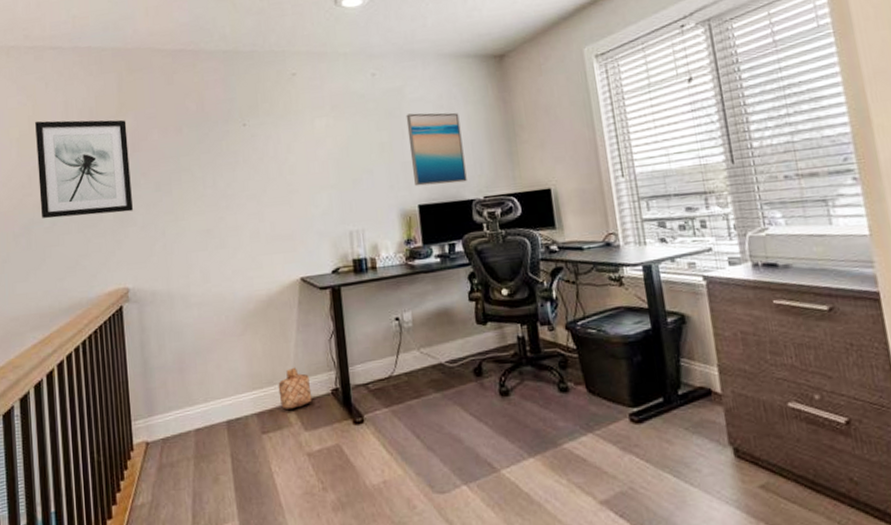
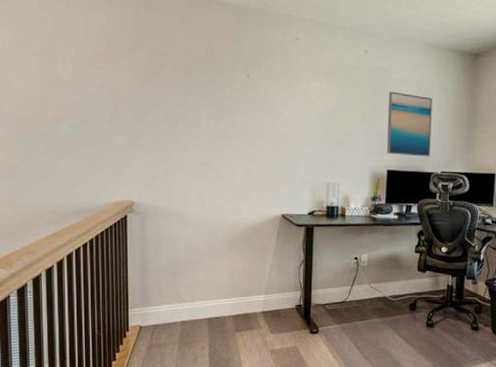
wall art: present [35,119,133,219] -> none [55,39,142,136]
basket: present [278,367,312,409] -> none [253,284,280,316]

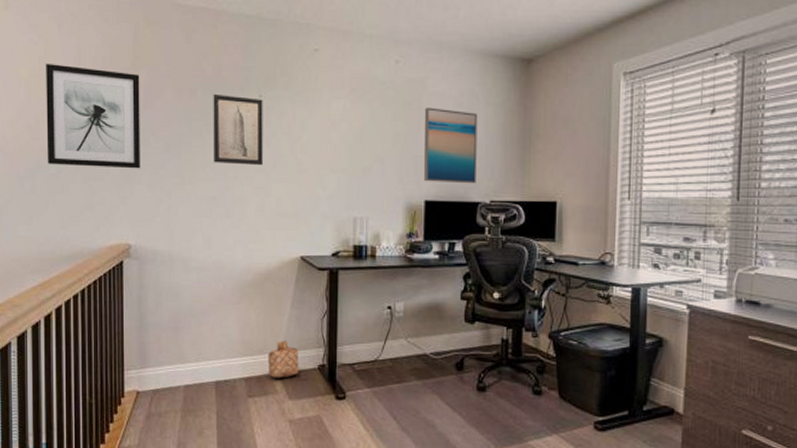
wall art: none [55,39,142,136] -> present [46,63,140,169]
wall art: none [206,72,251,137] -> present [213,93,263,166]
basket: none [253,284,280,316] -> present [268,340,299,378]

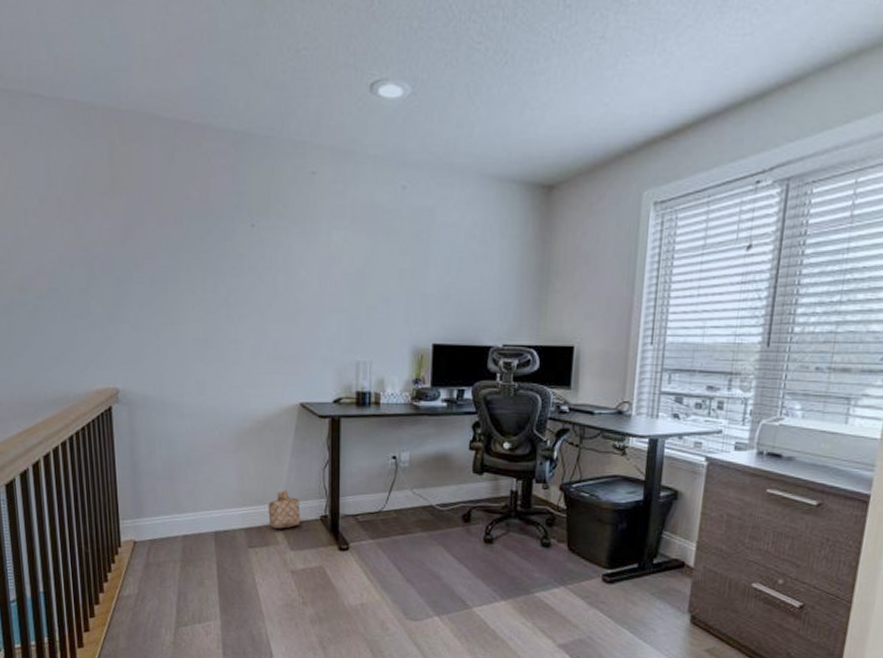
wall art: present [46,63,140,169] -> none [13,185,124,307]
wall art: present [213,93,263,166] -> none [200,222,257,305]
wall art: present [423,107,478,184] -> none [432,240,492,326]

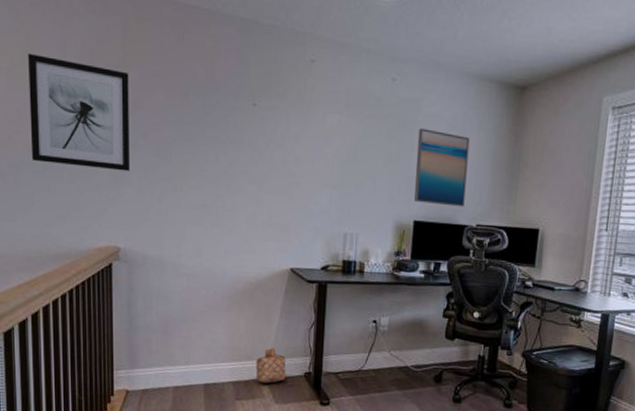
wall art: none [13,185,124,307] -> present [28,52,129,172]
wall art: none [432,240,492,326] -> present [414,128,470,207]

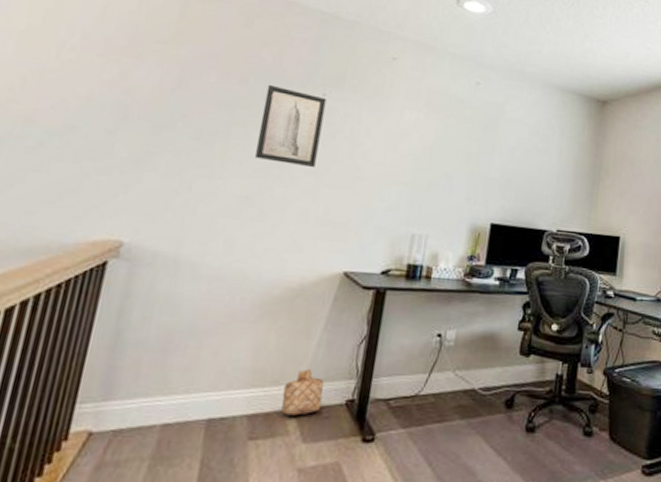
wall art: present [28,52,129,172] -> none [26,18,180,154]
wall art: none [205,98,257,177] -> present [255,84,327,168]
wall art: present [414,128,470,207] -> none [492,131,552,212]

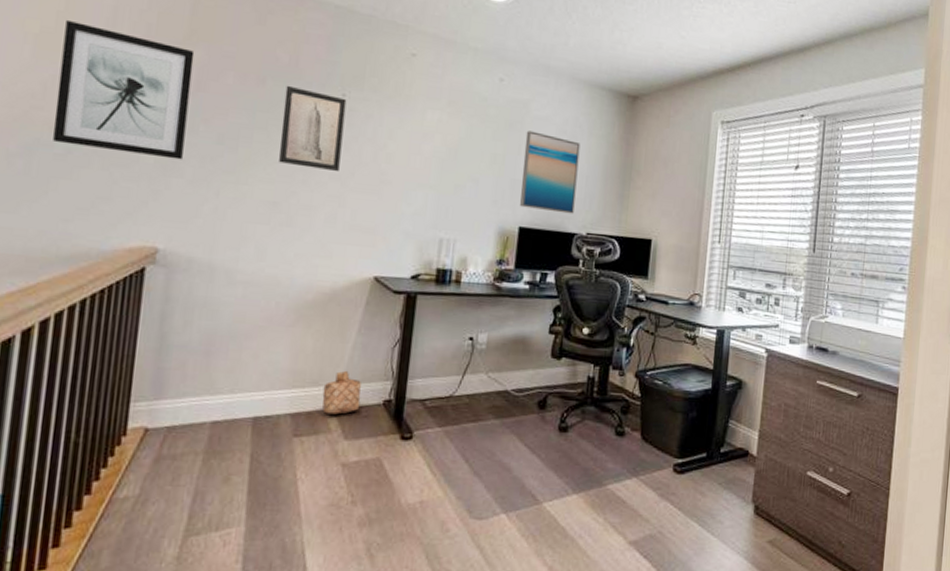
wall art: none [26,18,180,154] -> present [53,19,195,160]
wall art: none [492,131,552,212] -> present [520,131,581,214]

